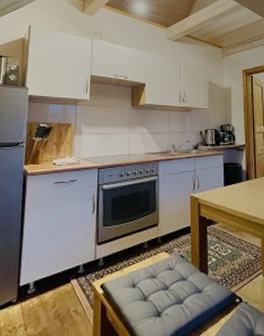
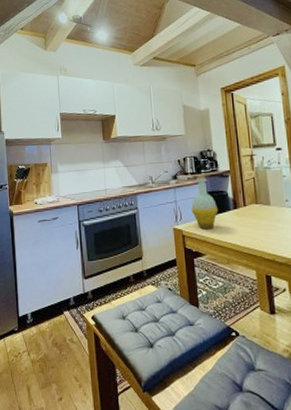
bottle: none [208,146,233,199] -> present [191,174,219,230]

